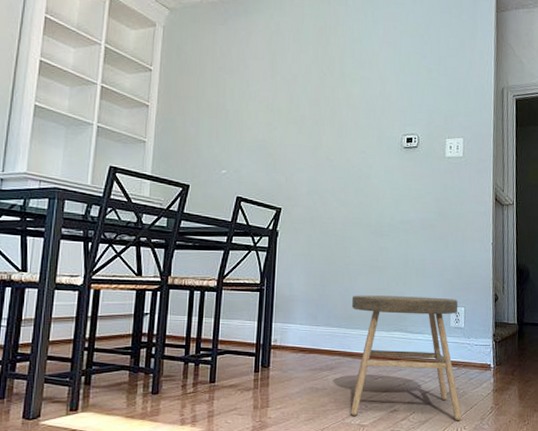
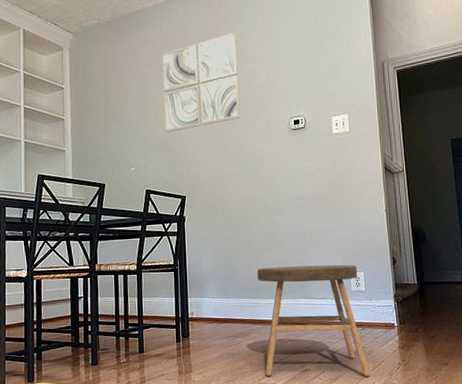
wall art: none [265,35,355,135] -> present [162,33,242,133]

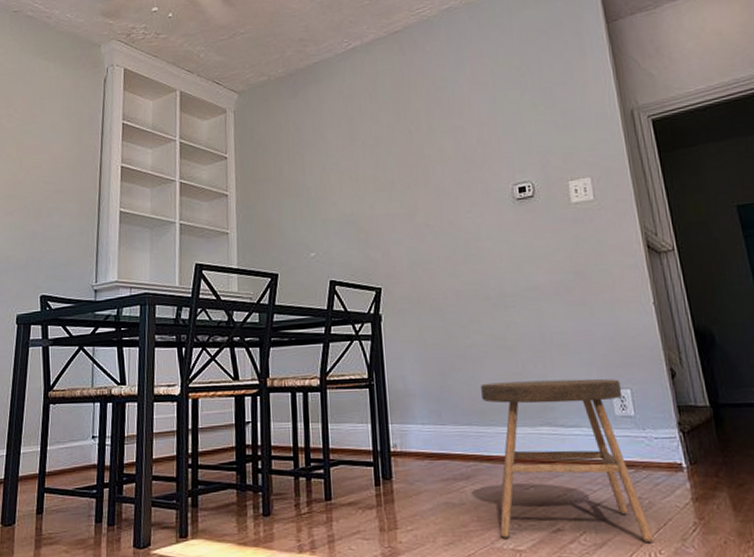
wall art: present [162,33,242,133] -> none [346,83,450,208]

